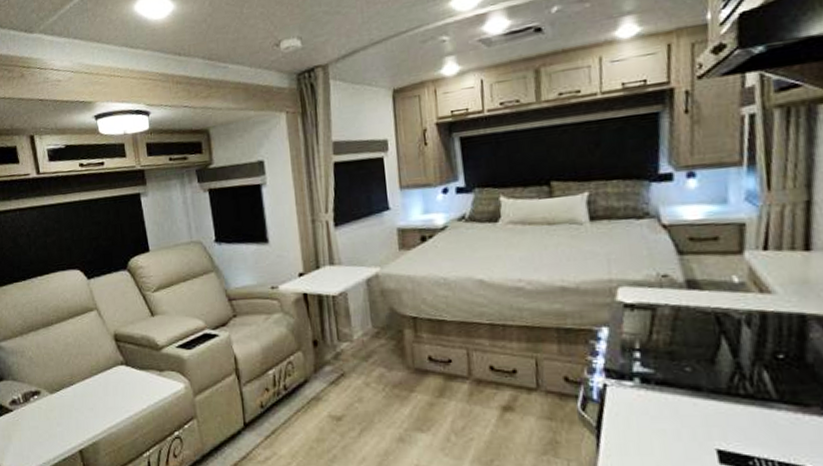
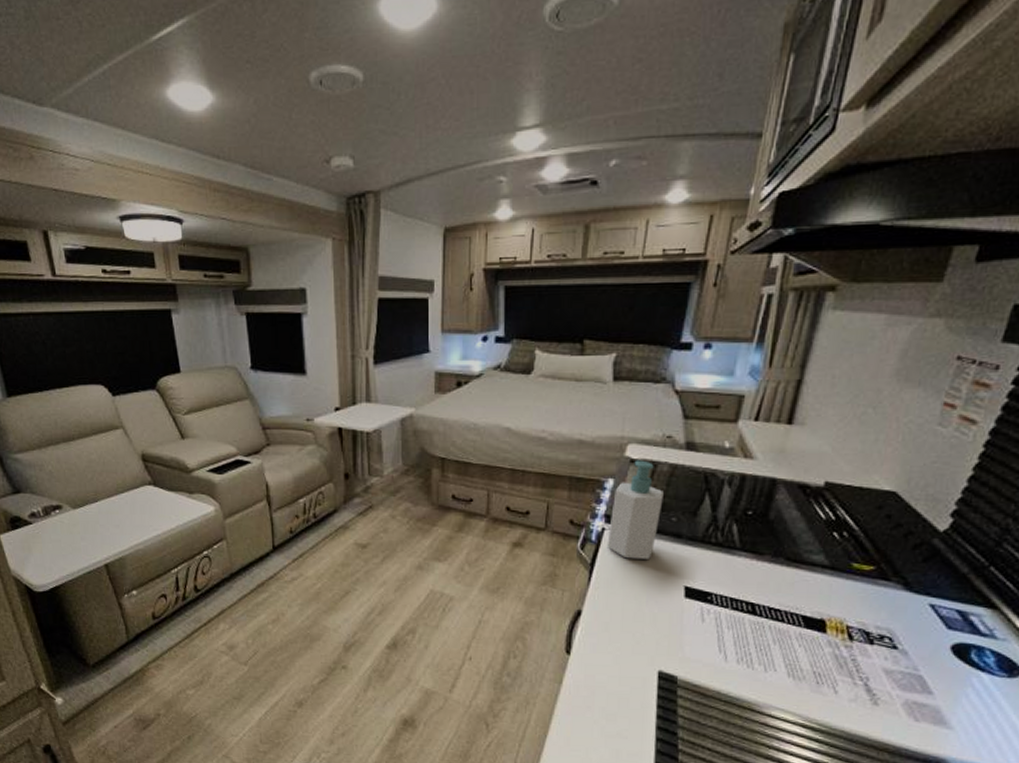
soap bottle: none [611,304,671,419] -> present [606,460,664,559]

